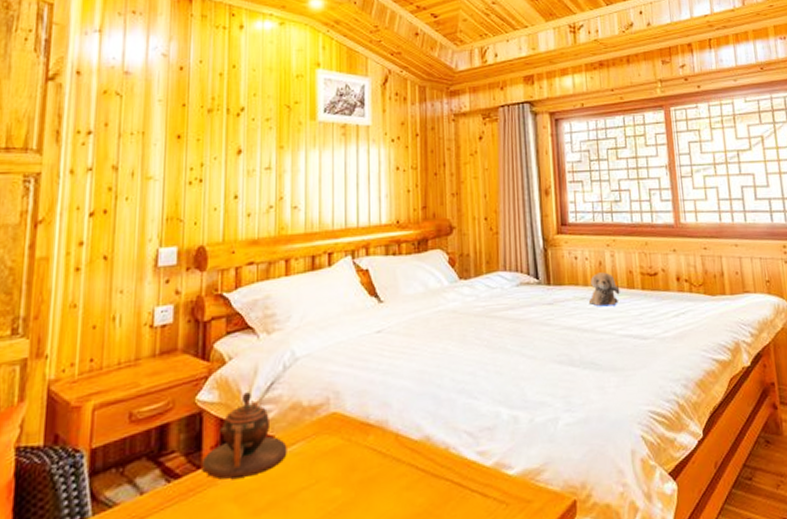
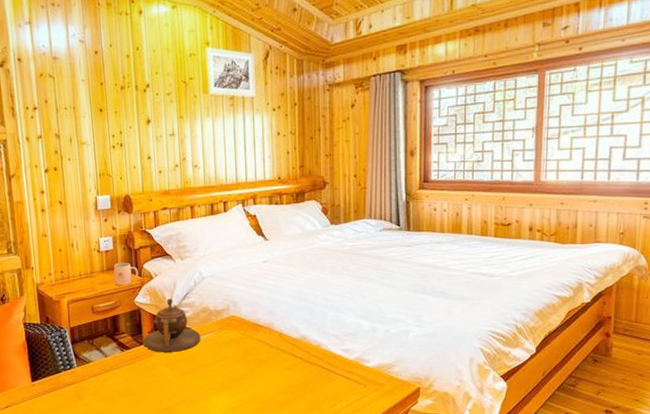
mug: none [169,341,205,377] -> present [113,262,138,285]
plush toy: present [589,272,620,307] -> none [444,222,474,250]

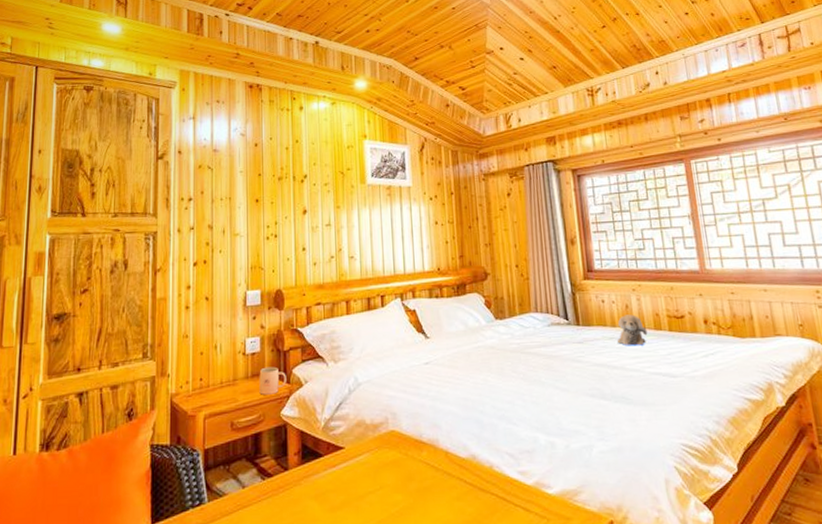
teapot: present [143,298,201,352] -> none [288,410,355,480]
plush toy: none [444,222,474,250] -> present [617,314,648,346]

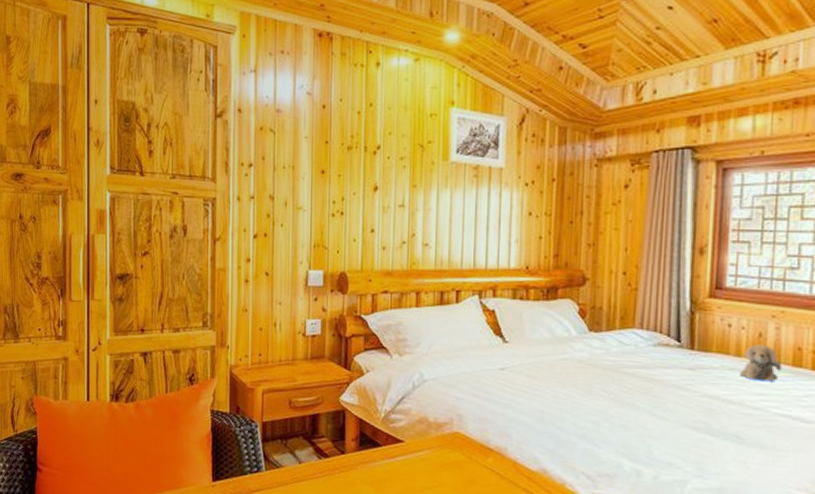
mug: present [259,366,287,395] -> none [318,351,347,379]

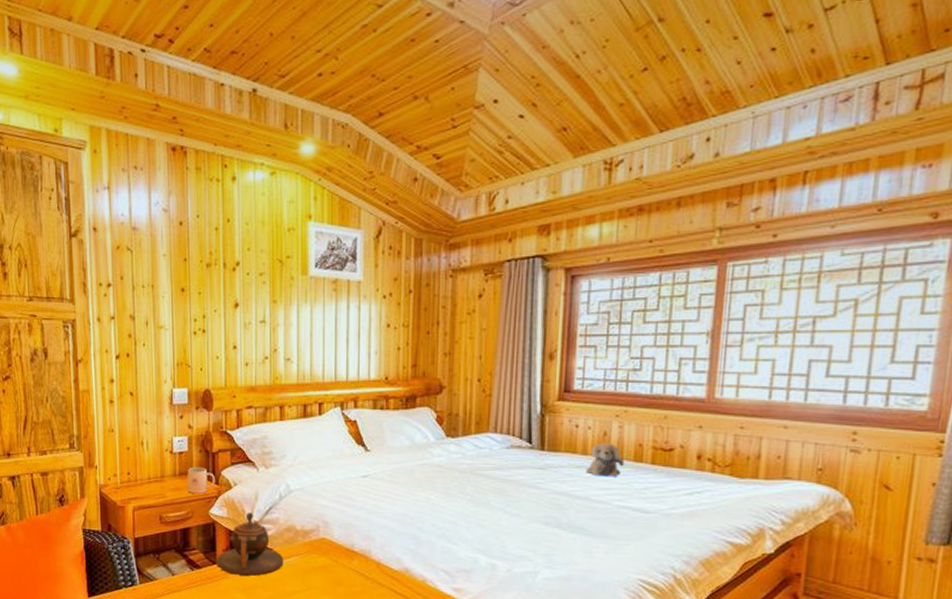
mug: none [318,351,347,379] -> present [187,467,215,494]
teapot: none [345,401,415,469] -> present [217,513,284,576]

